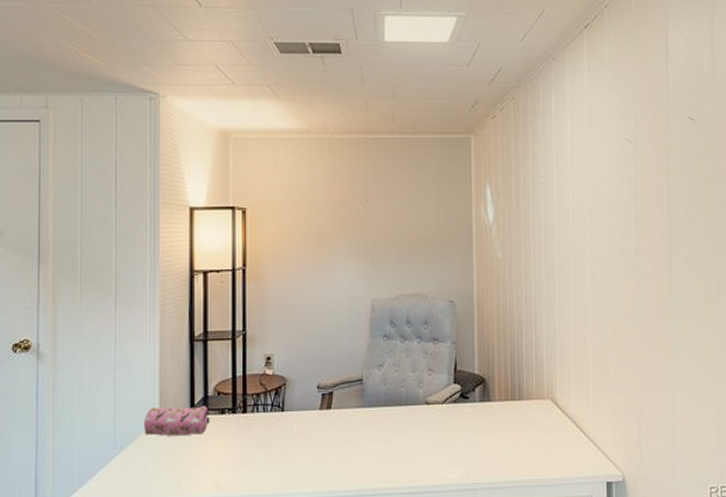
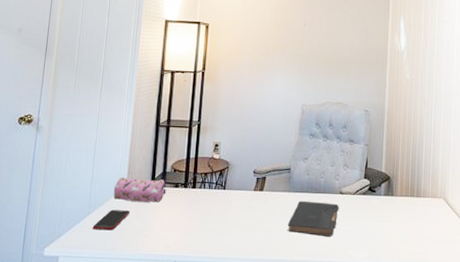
cell phone: none [121,447,167,475] -> present [92,210,131,231]
book: none [363,416,426,457] -> present [287,200,339,237]

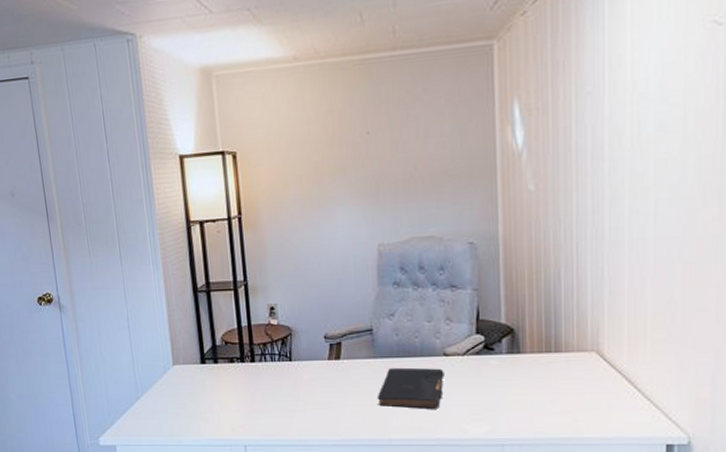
cell phone: present [92,210,131,231] -> none [145,392,184,416]
pencil case: present [113,178,166,203] -> none [159,355,221,382]

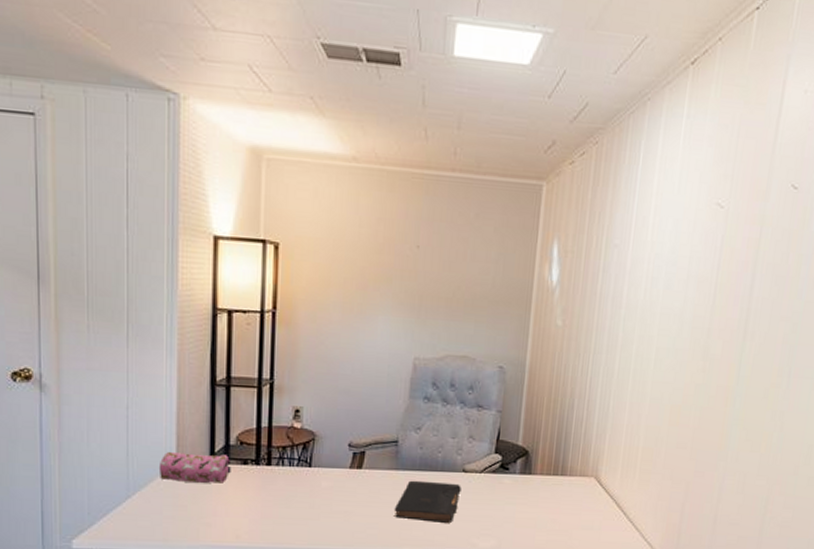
pencil case: none [159,355,221,382] -> present [158,452,231,483]

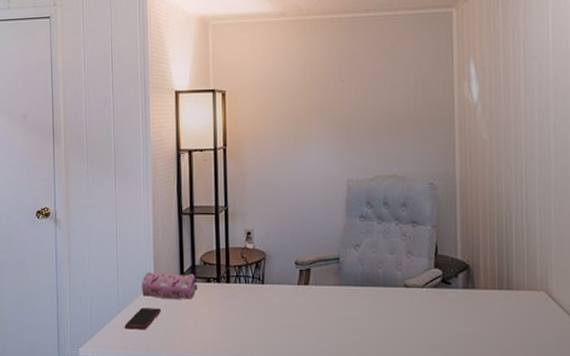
cell phone: none [135,492,185,518] -> present [124,307,162,330]
book: present [394,480,461,523] -> none [341,295,405,338]

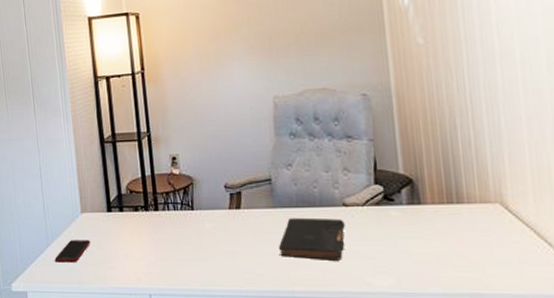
pencil case: present [141,273,198,300] -> none [68,203,126,230]
book: none [341,295,405,338] -> present [278,217,345,260]

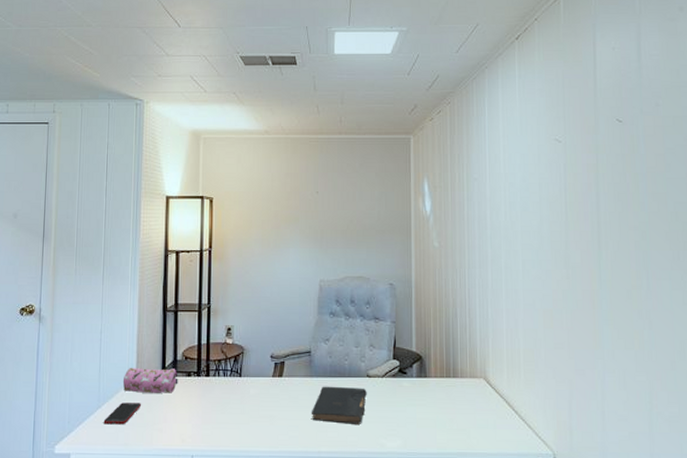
pencil case: none [68,203,126,230] -> present [122,368,178,393]

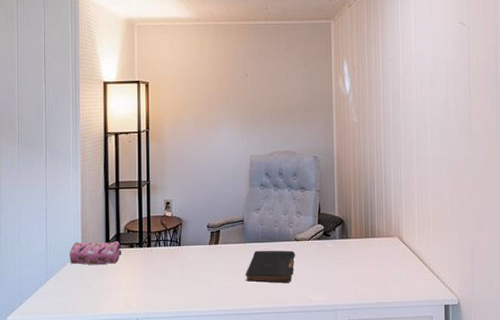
cell phone: present [103,402,142,425] -> none [52,274,88,295]

